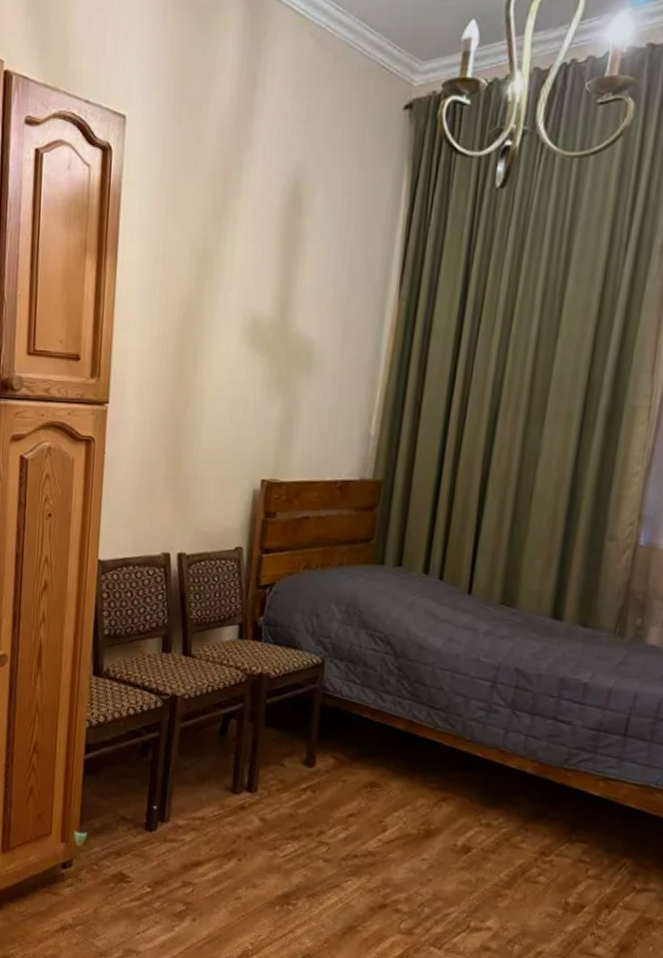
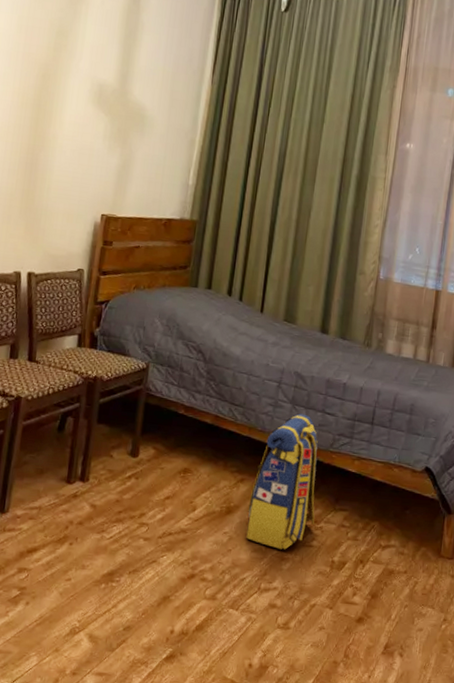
backpack: none [451,720,547,885] -> present [246,413,318,550]

